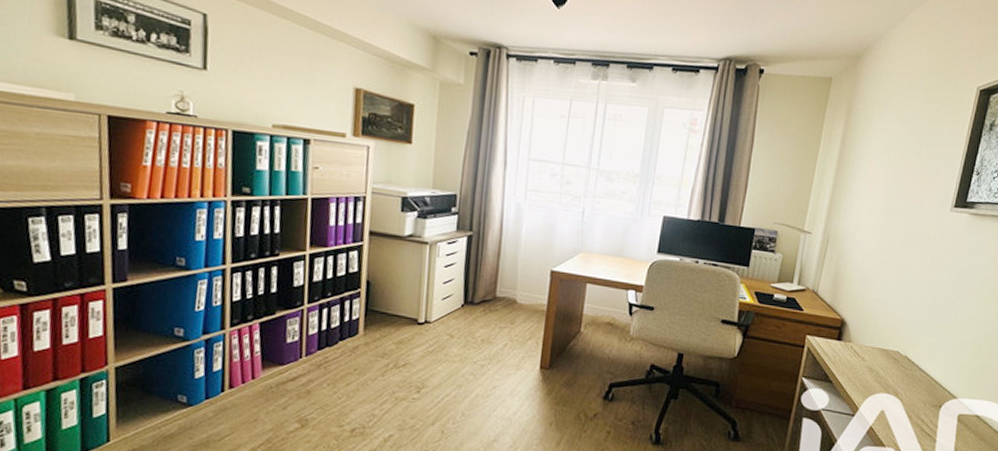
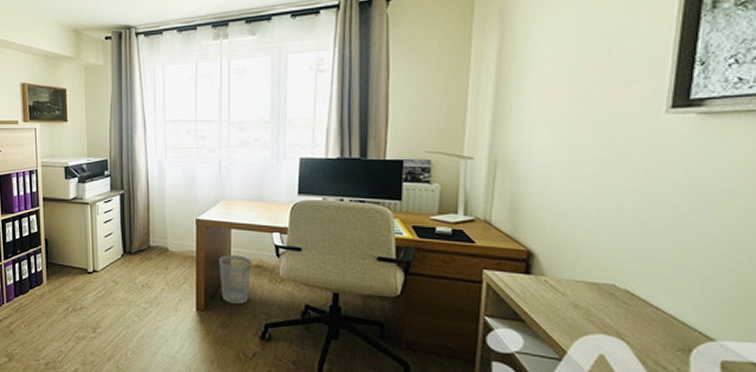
wastebasket: none [568,310,604,363] -> present [219,255,252,305]

